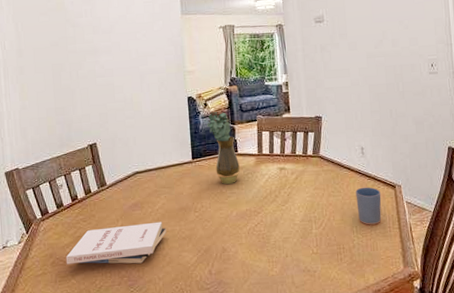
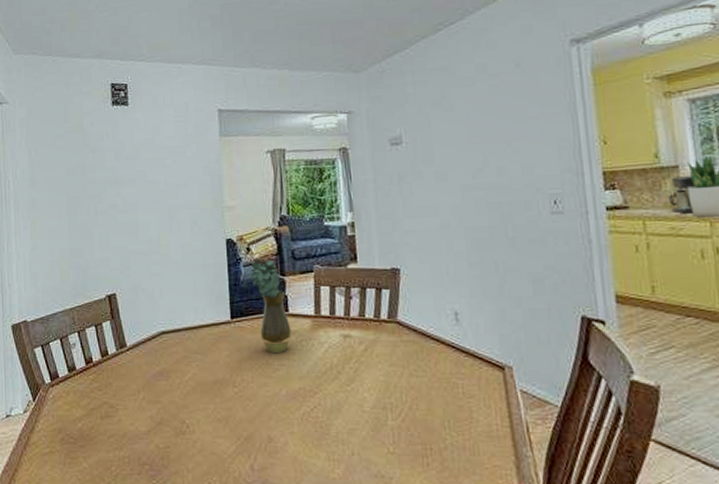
books: present [65,221,167,265] -> none [77,396,198,449]
mug: present [355,187,382,225] -> none [447,366,485,420]

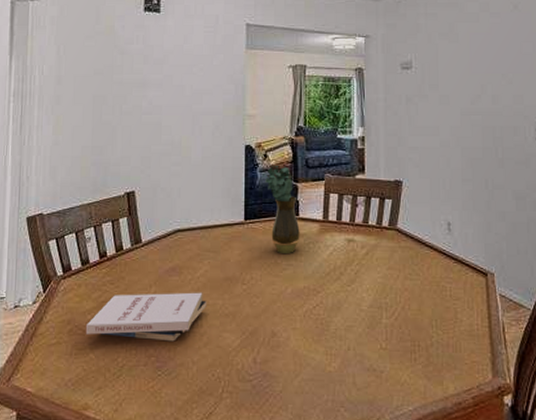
books: none [77,396,198,449] -> present [85,292,207,342]

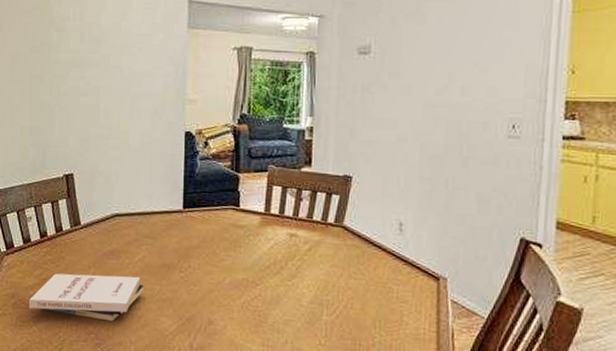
vase: present [265,163,300,253] -> none [205,151,240,244]

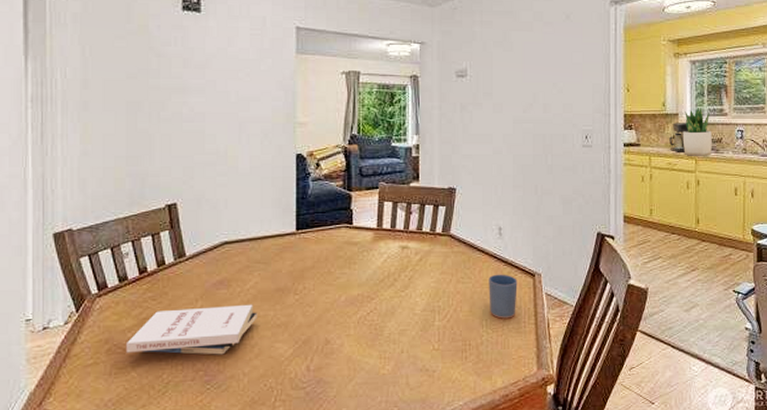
mug: none [384,273,419,323] -> present [489,274,518,319]

